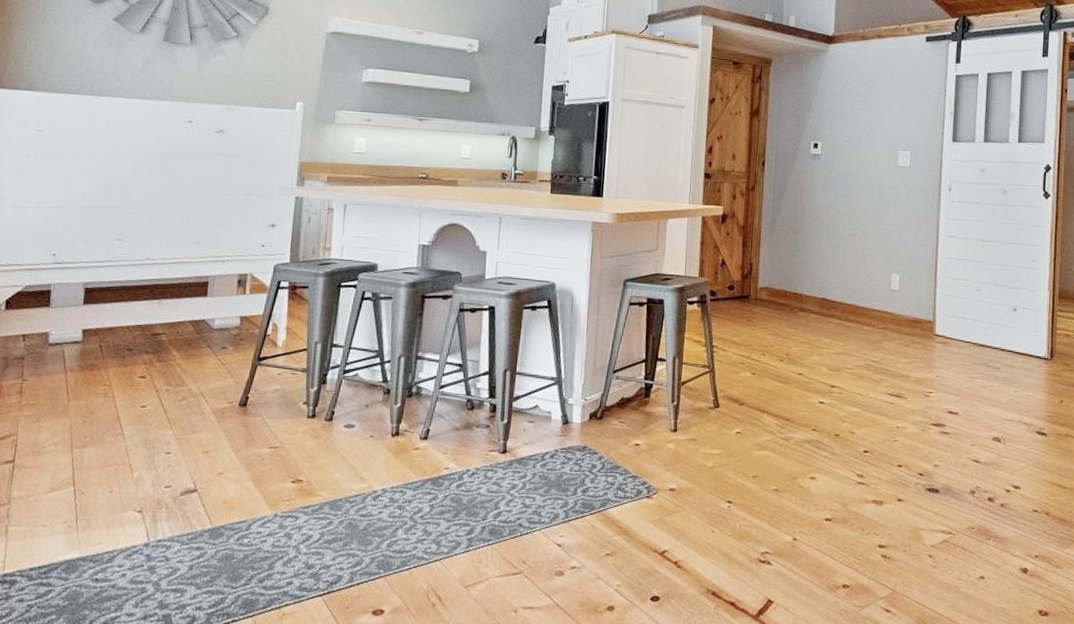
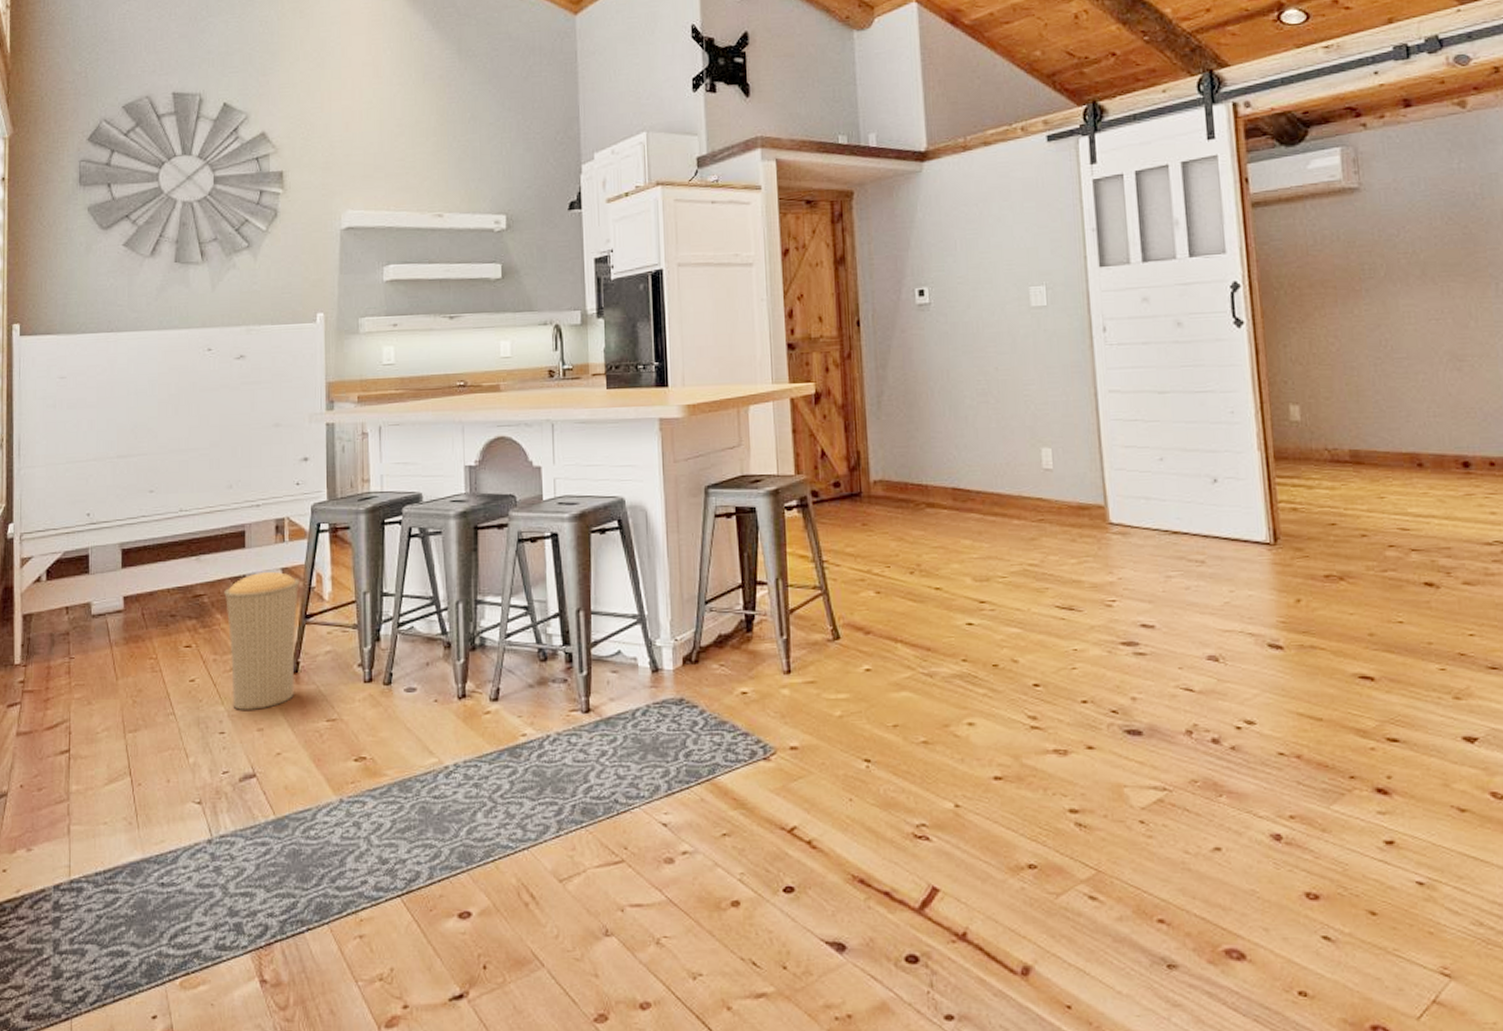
trash can: none [181,318,256,436] -> present [224,571,300,712]

